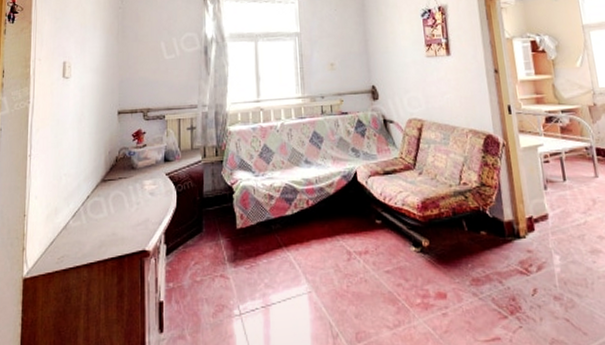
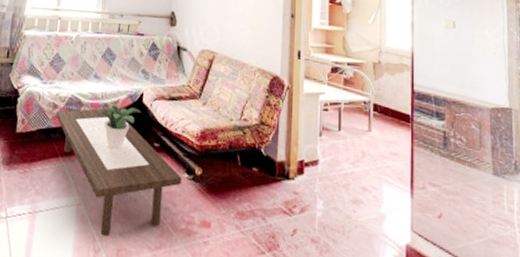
coffee table: none [273,192,410,321] -> present [56,108,182,236]
potted plant: none [313,187,357,233] -> present [96,104,141,150]

